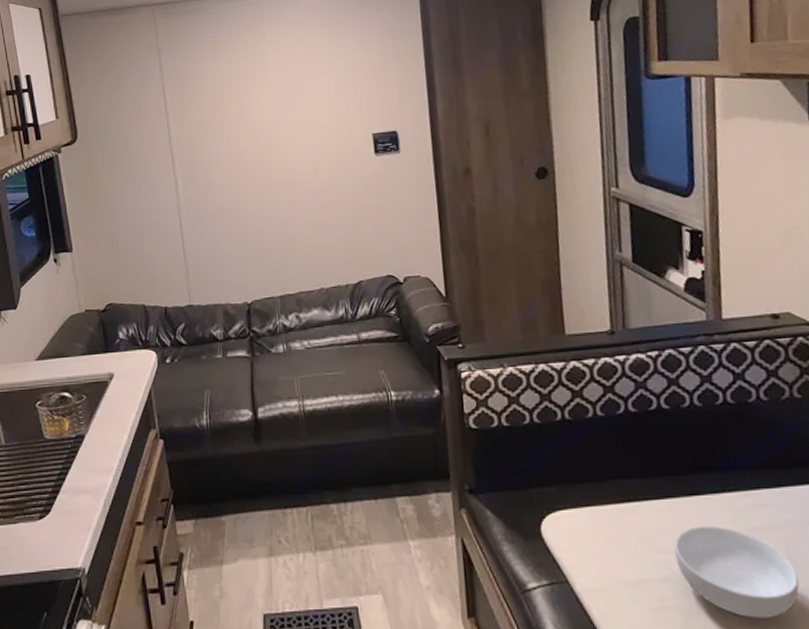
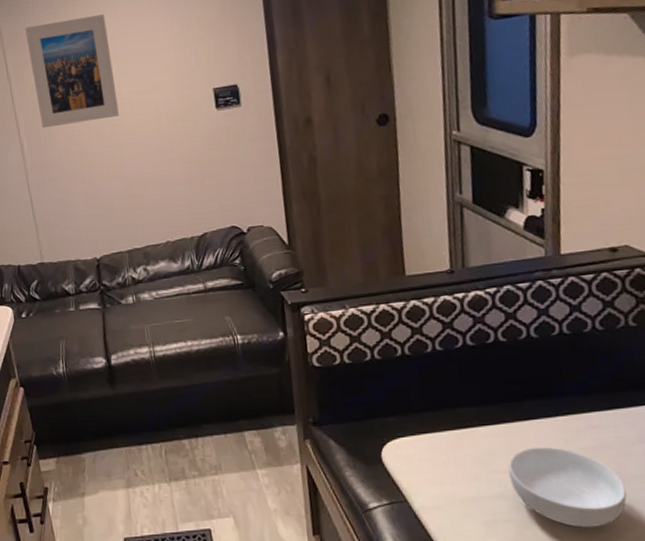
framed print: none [186,55,277,166] -> present [25,14,119,129]

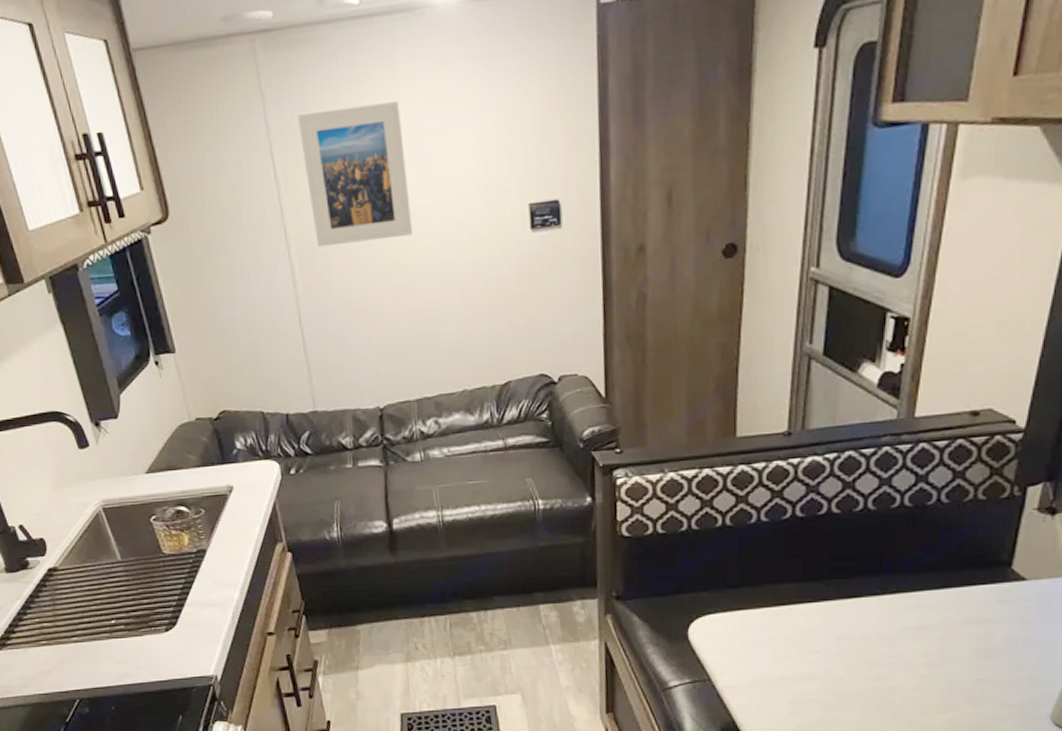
cereal bowl: present [508,446,627,528] -> none [823,626,945,709]

